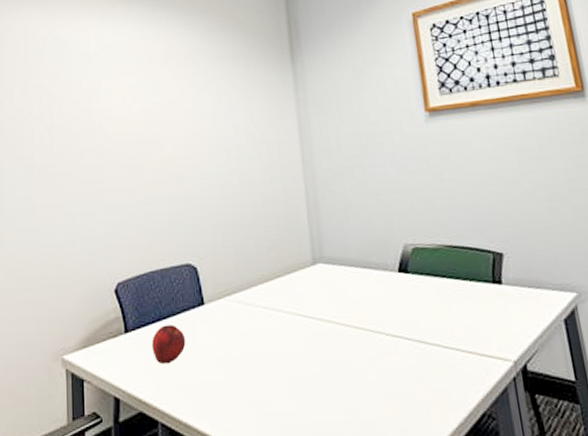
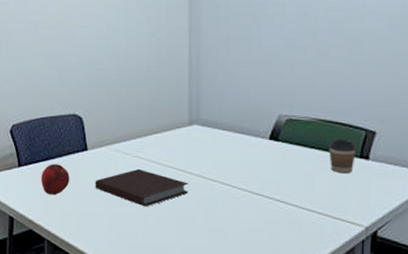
notebook: none [214,320,321,367] -> present [95,168,189,207]
coffee cup: none [458,263,489,302] -> present [328,138,357,173]

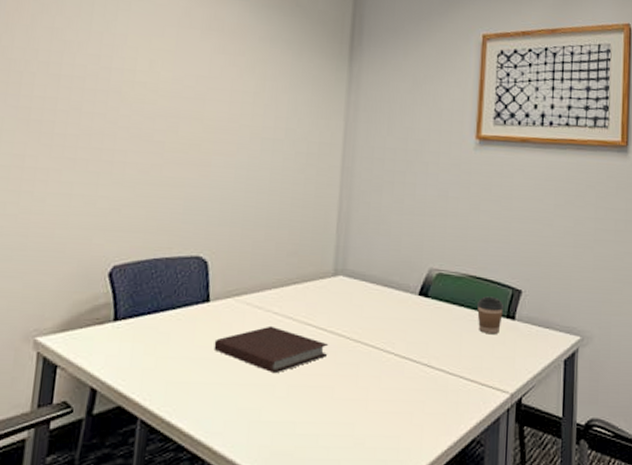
apple: present [41,164,70,195] -> none [143,318,183,359]

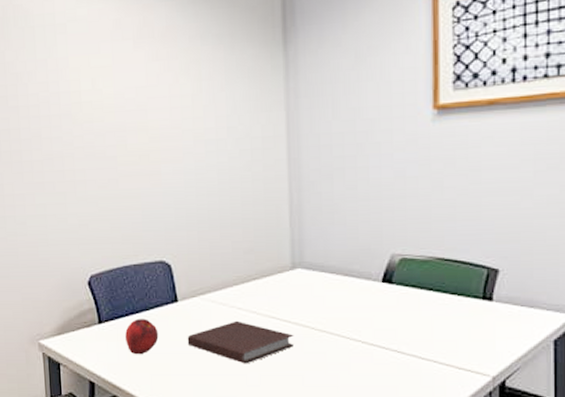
apple: none [143,318,183,359] -> present [125,319,159,355]
coffee cup: present [476,296,505,334] -> none [447,278,479,316]

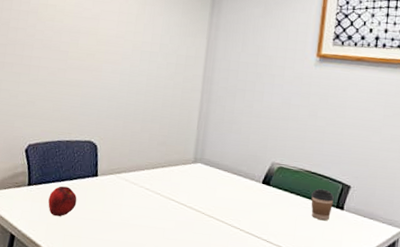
notebook: present [187,320,295,364] -> none [99,198,188,236]
coffee cup: none [447,278,479,316] -> present [310,188,335,220]

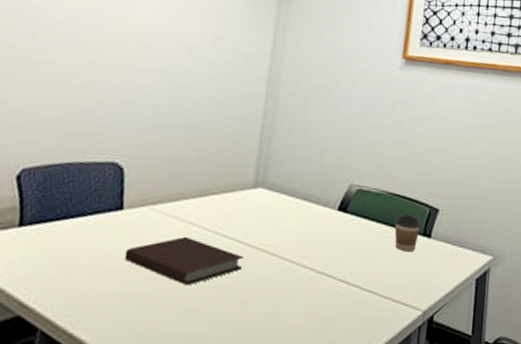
apple: present [48,186,77,217] -> none [48,224,93,268]
notebook: none [99,198,188,236] -> present [124,236,244,286]

